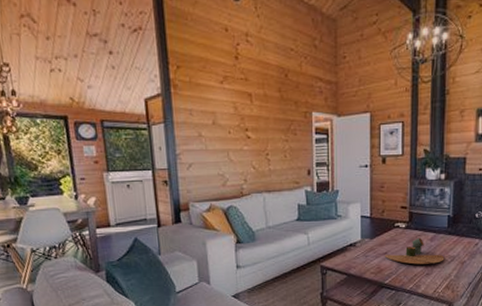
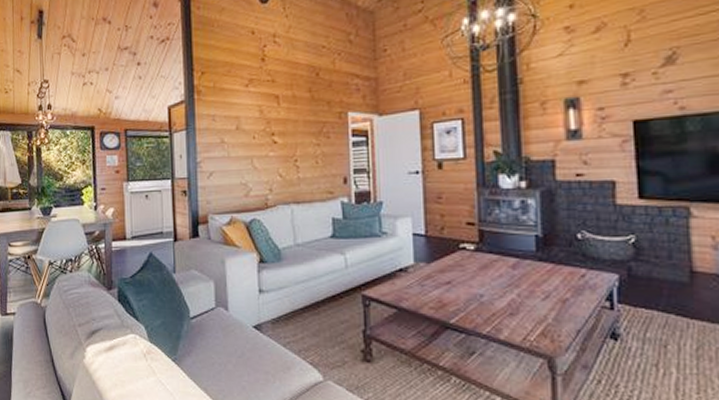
decorative tray: present [384,237,445,265] -> none [447,263,535,300]

